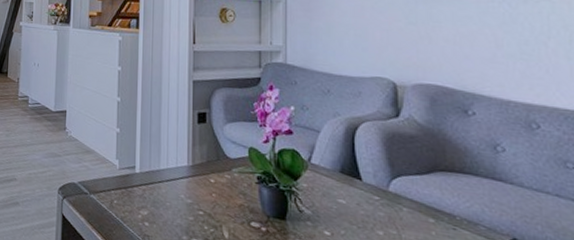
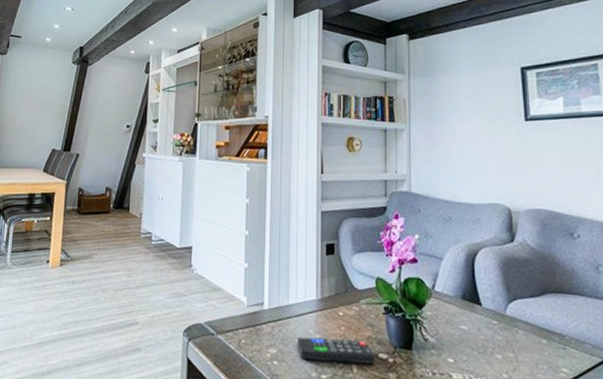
remote control: none [168,201,248,232] -> present [297,337,376,365]

